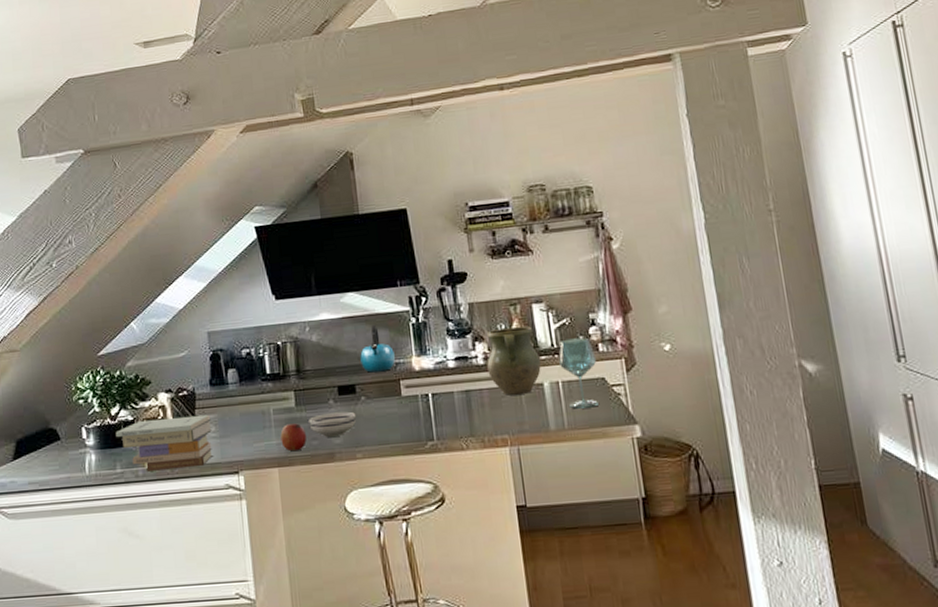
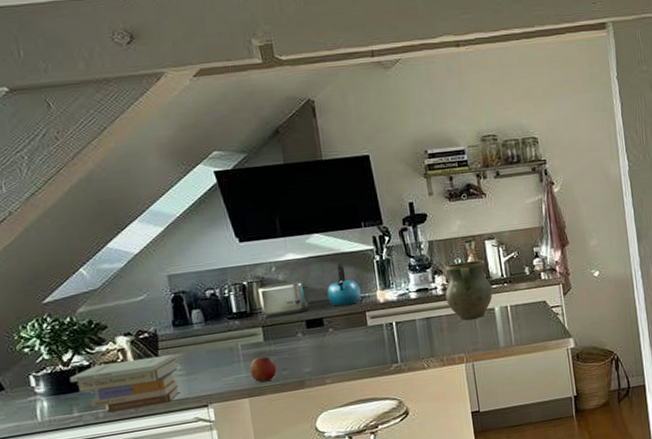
toaster: none [291,342,342,382] -> present [257,280,309,319]
bowl: present [308,411,357,437] -> none [278,342,325,367]
wine glass: present [558,337,598,409] -> none [507,268,540,328]

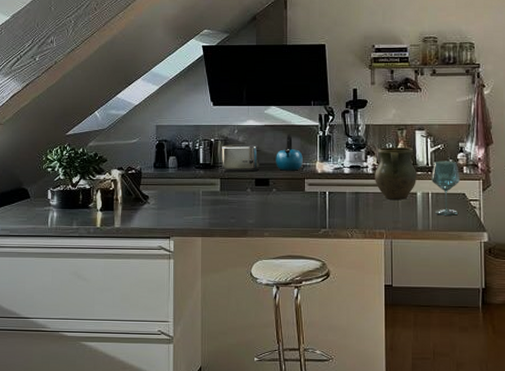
books: present [69,353,180,414] -> none [75,189,152,231]
fruit: present [249,356,276,383] -> none [206,204,226,226]
wine glass: none [507,268,540,328] -> present [431,160,461,215]

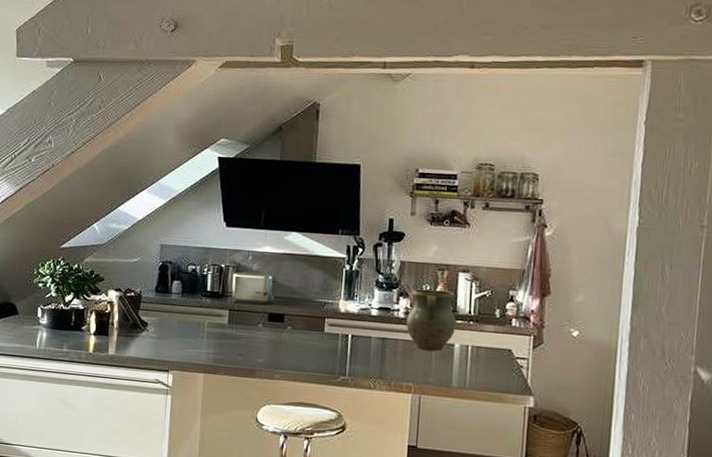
kettle: present [276,133,303,171] -> none [293,264,325,308]
wine glass: present [431,160,461,215] -> none [473,309,508,374]

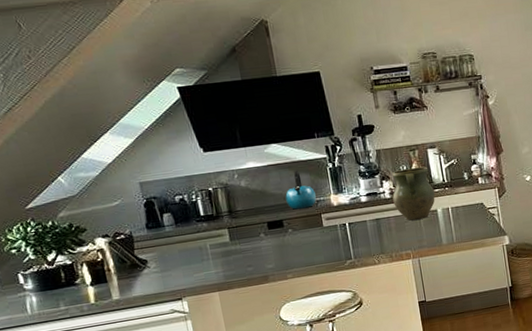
toaster: present [231,271,277,306] -> none [222,186,270,221]
kettle: none [293,264,325,308] -> present [285,170,316,210]

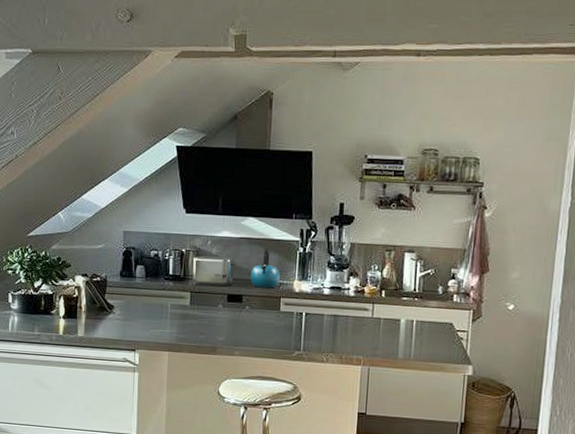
toaster: none [222,186,270,221] -> present [192,256,236,288]
ceramic jug: present [392,166,435,221] -> none [356,268,402,326]

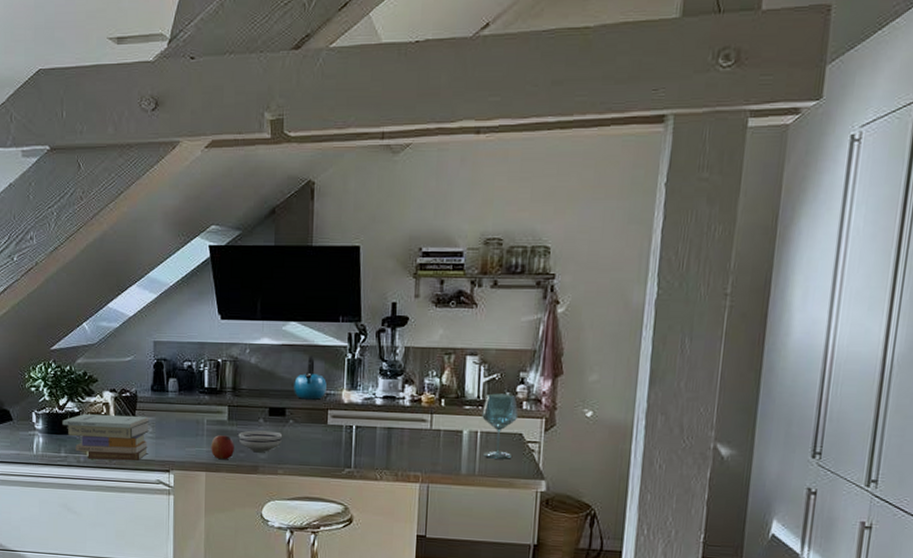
books: none [36,295,118,341] -> present [62,413,149,462]
fruit: none [174,318,195,341] -> present [211,435,234,460]
toaster: present [192,256,236,288] -> none [229,366,277,400]
bowl: none [199,314,240,335] -> present [238,430,283,452]
wine glass: none [417,286,450,346] -> present [482,393,519,459]

